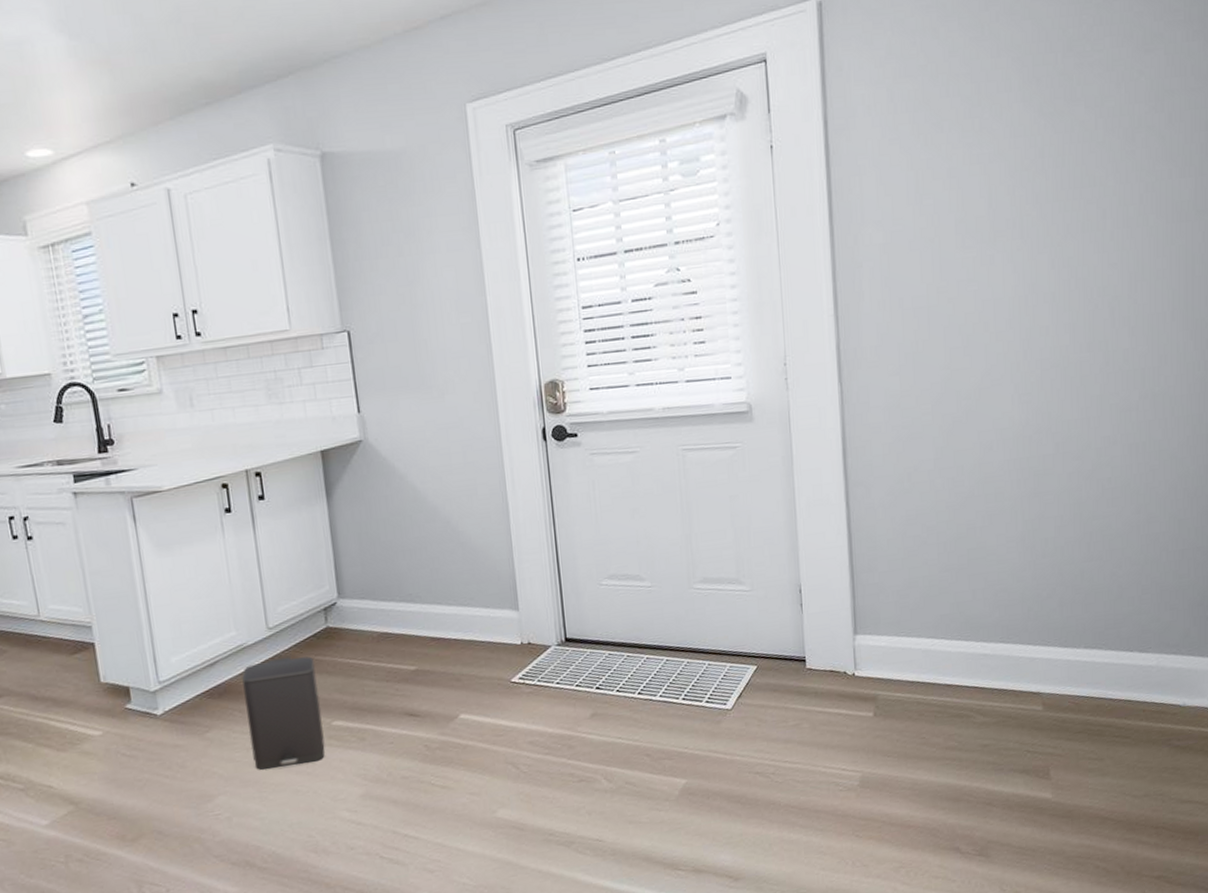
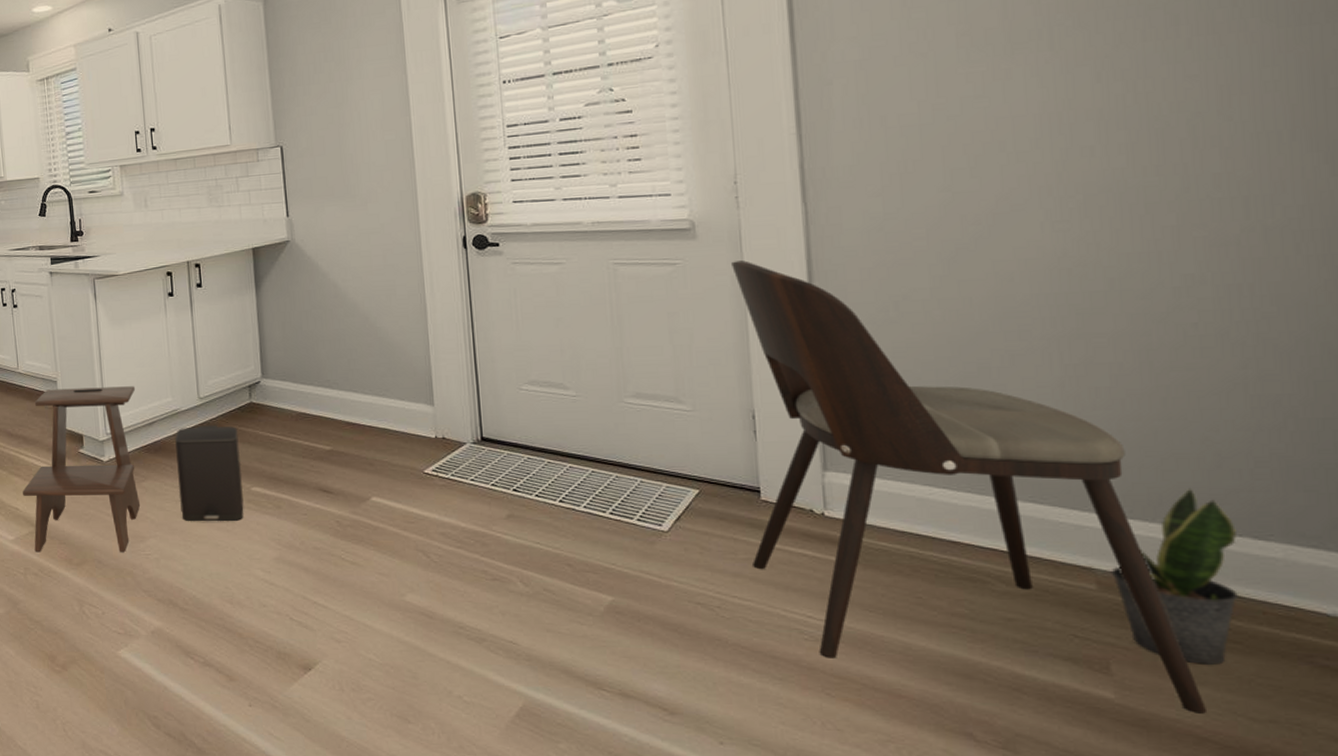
step stool: none [56,622,206,834] -> present [23,386,141,553]
dining chair: none [782,441,1109,804] -> present [731,260,1208,714]
potted plant: none [1051,616,1129,759] -> present [1110,487,1238,665]

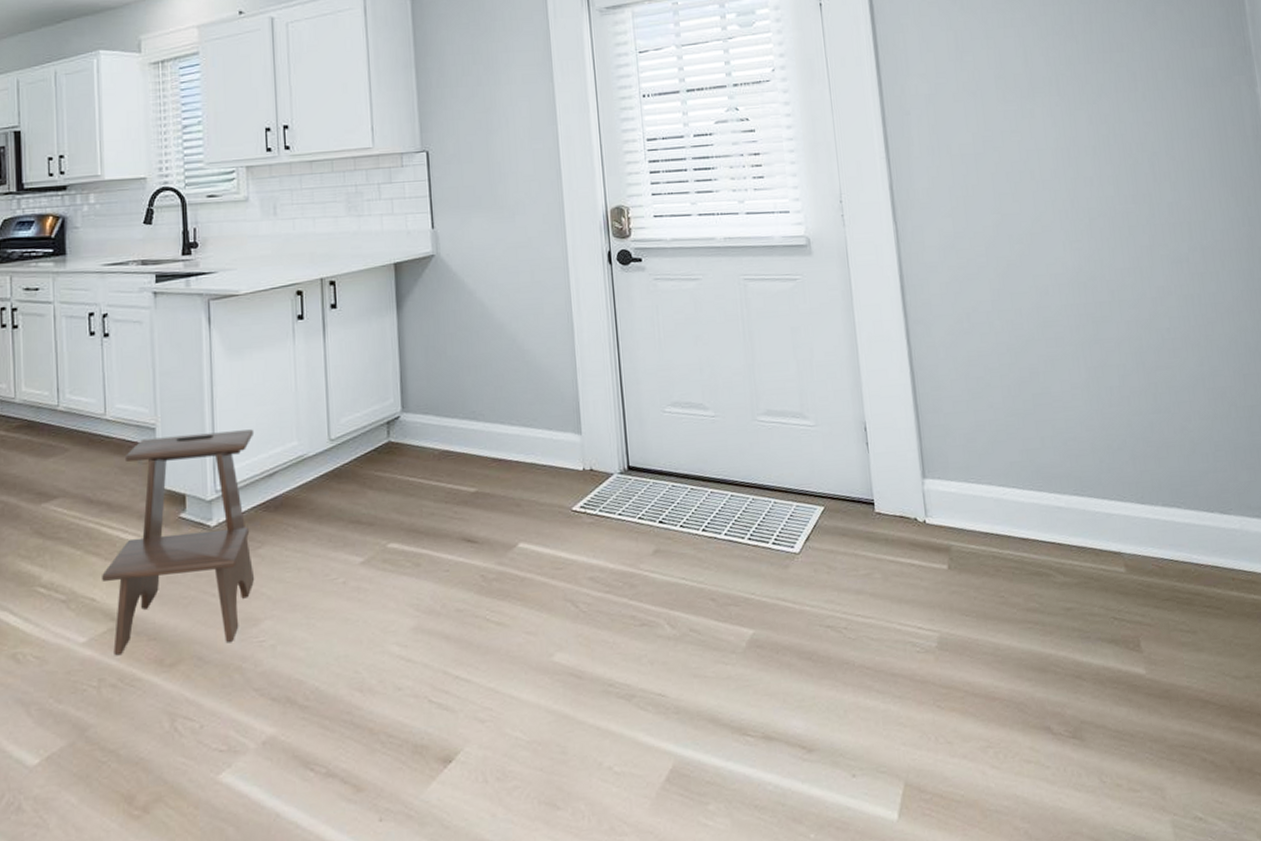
pedal bin: present [175,425,244,521] -> none [300,471,379,593]
dining chair: present [731,260,1208,714] -> none [841,276,1207,679]
potted plant: present [1110,487,1238,665] -> none [1133,472,1216,632]

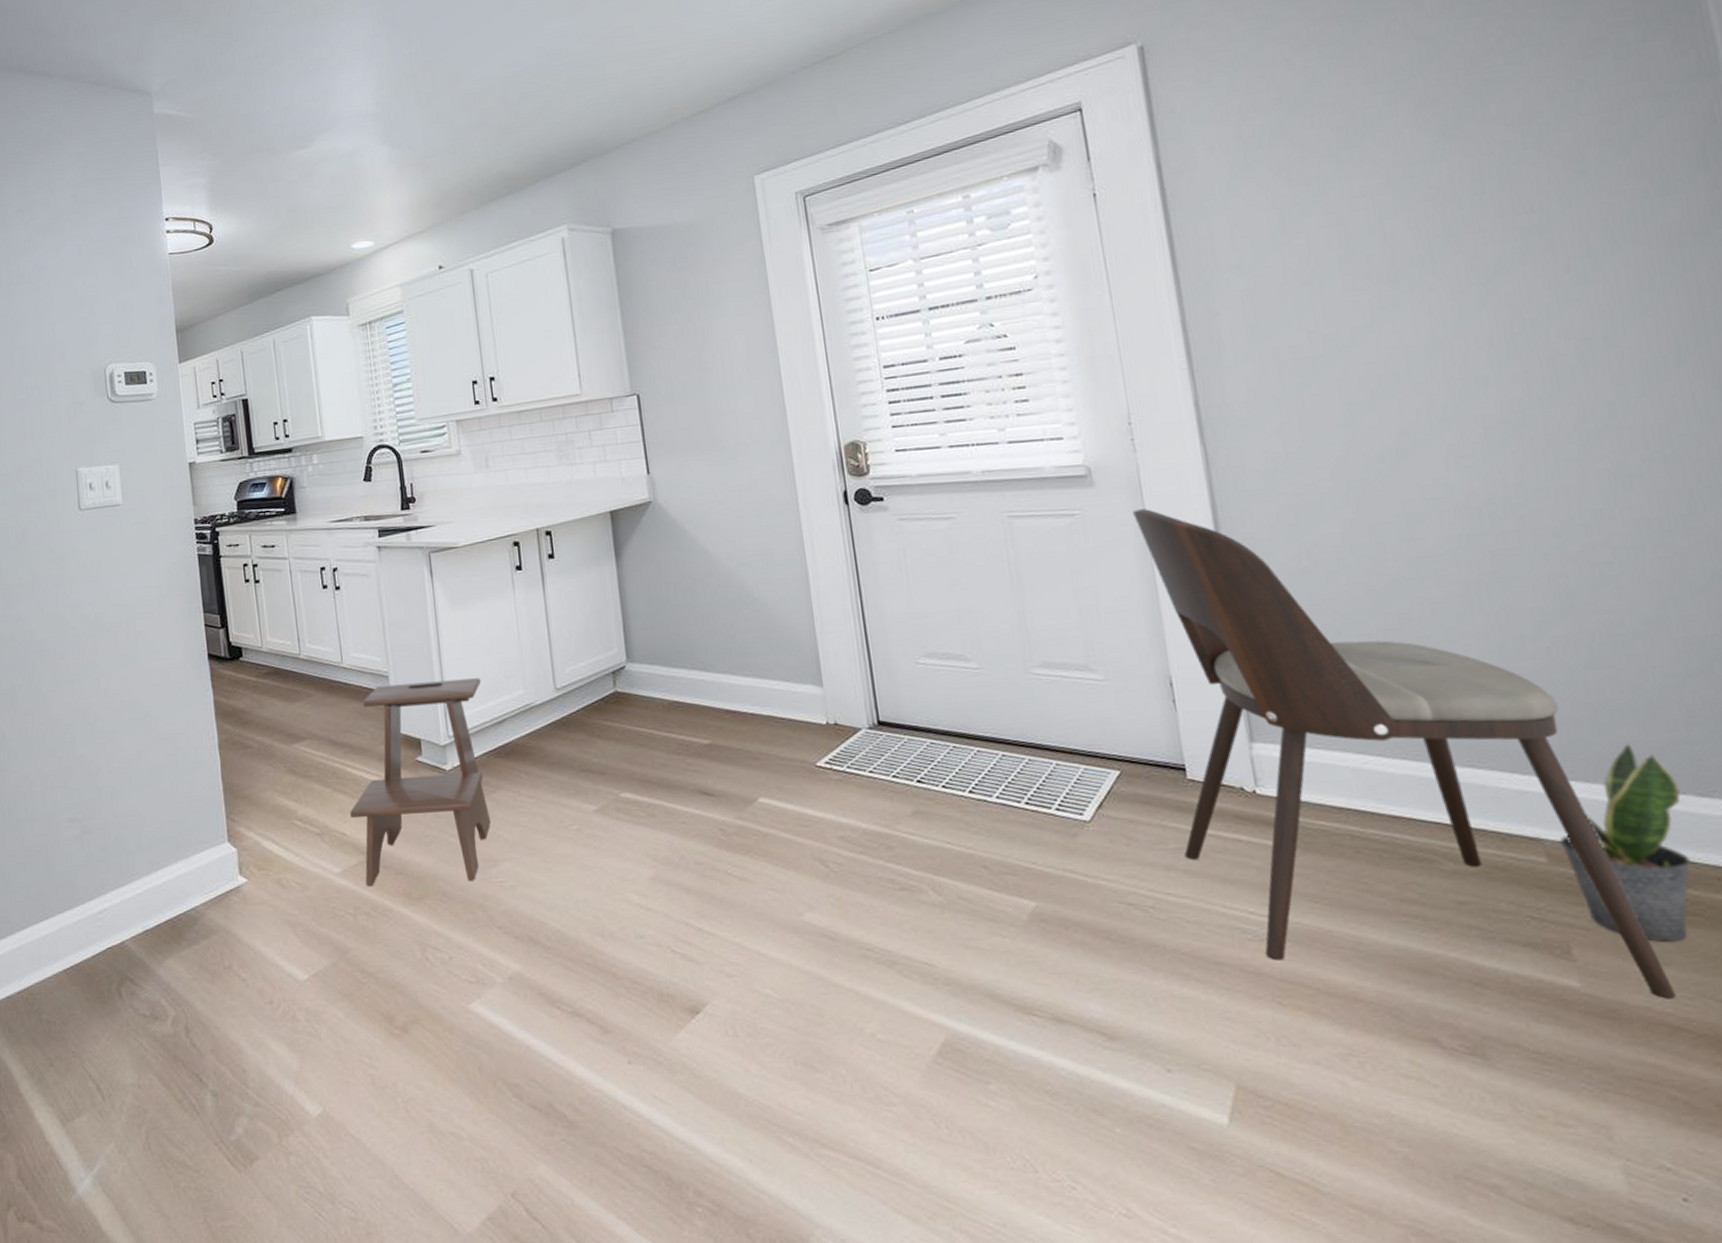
dining chair: none [841,276,1207,679] -> present [1133,509,1677,999]
potted plant: none [1133,472,1216,632] -> present [1558,742,1691,942]

